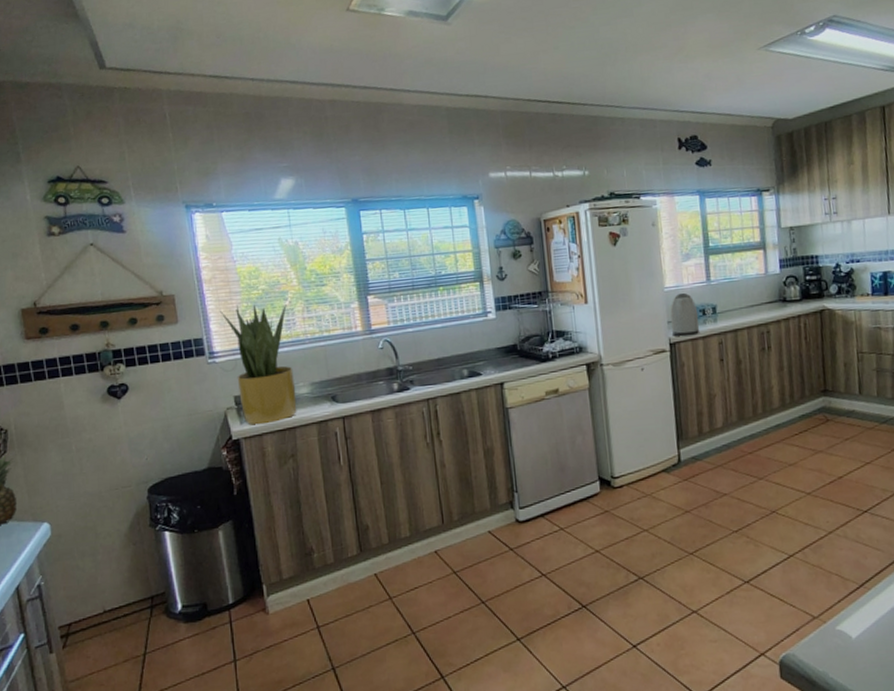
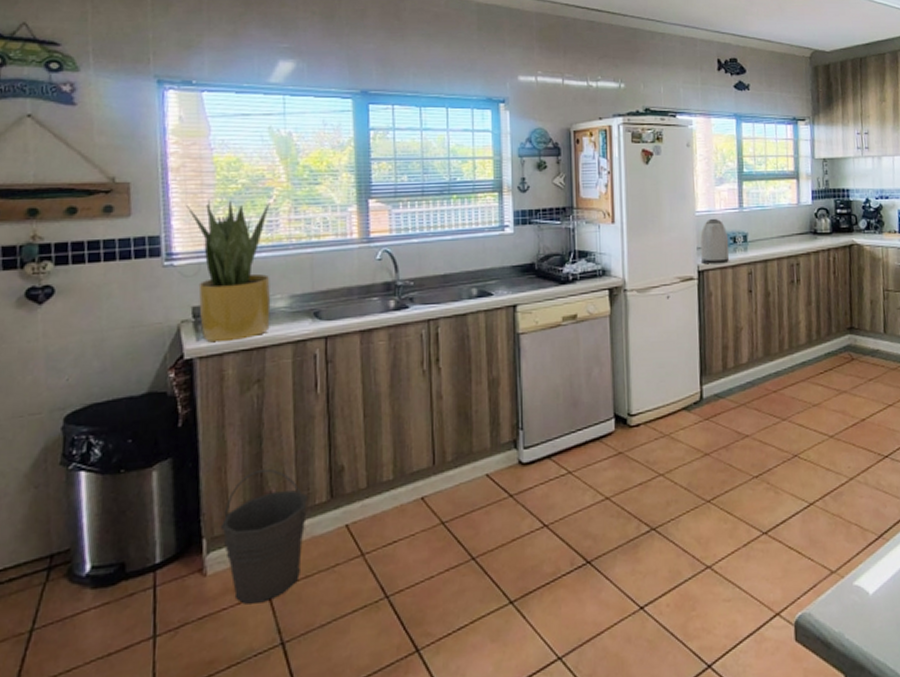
bucket: none [276,528,343,637] -> present [221,468,308,605]

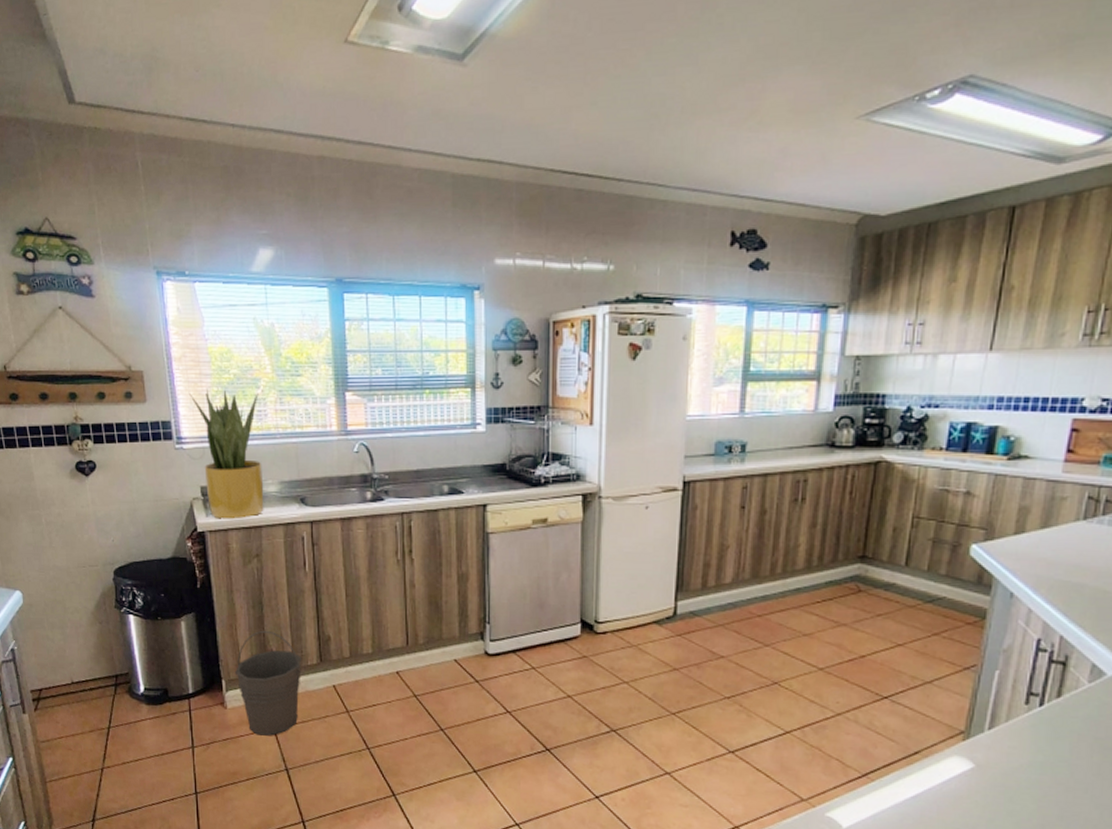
kettle: present [700,219,730,265] -> none [689,425,723,476]

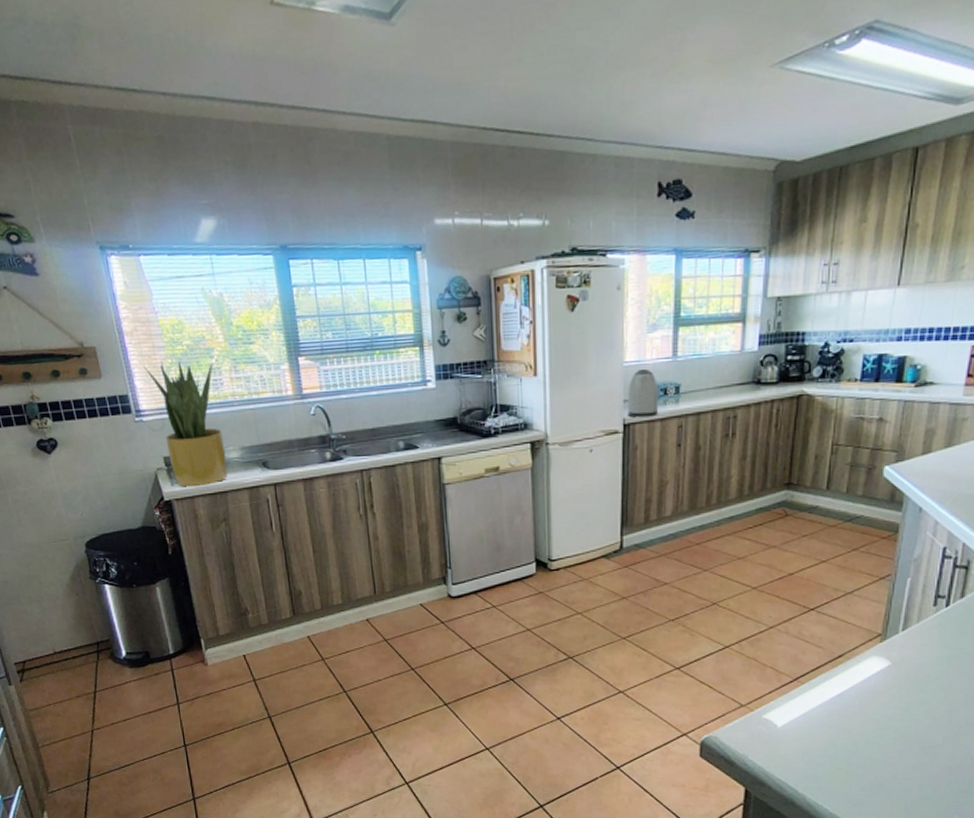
bucket: present [236,630,301,736] -> none [213,589,277,688]
kettle: none [689,425,723,476] -> present [628,369,659,418]

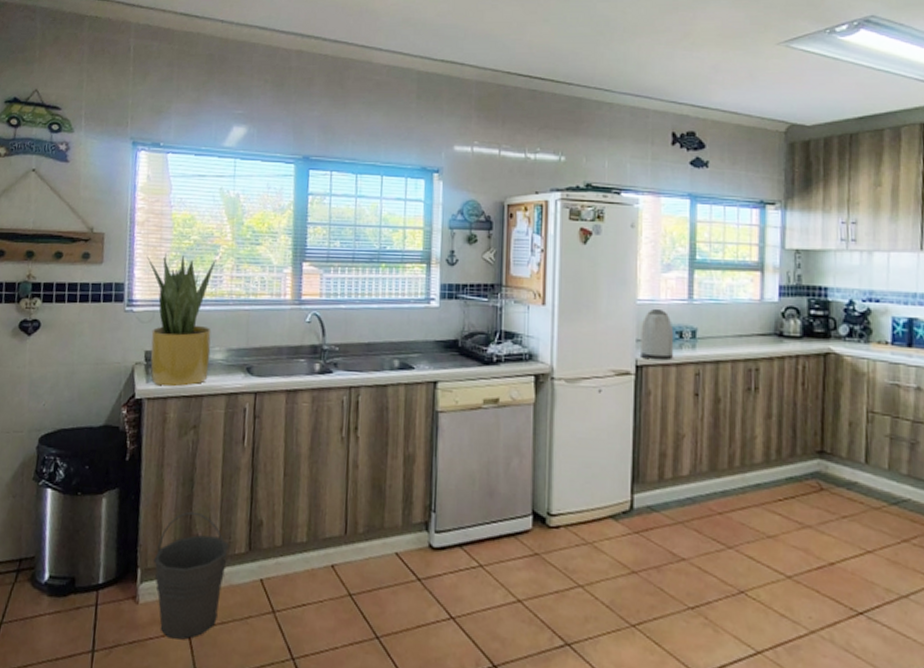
bucket: none [213,589,277,688] -> present [154,511,229,640]

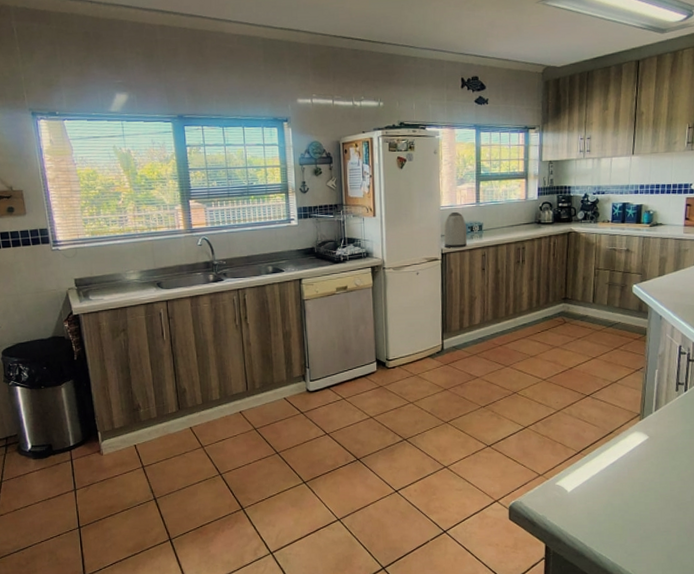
planter: present [147,252,216,387] -> none [62,201,128,304]
bucket: present [154,511,229,640] -> none [109,389,164,474]

